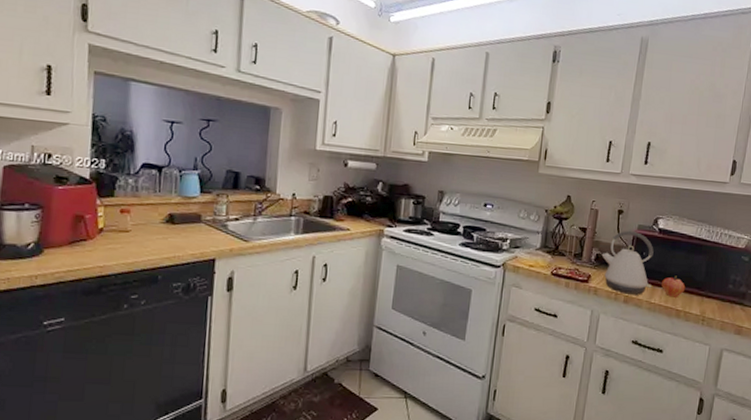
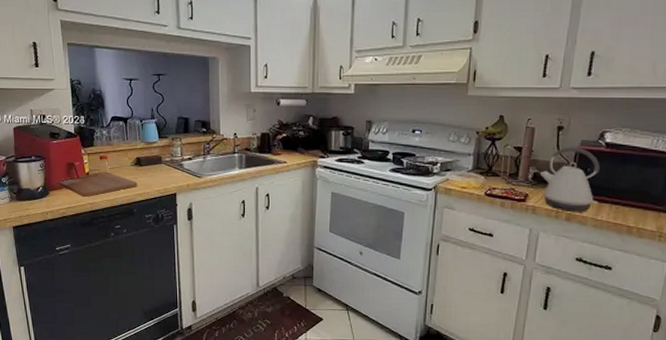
cutting board: none [56,229,168,258] -> present [56,172,138,197]
fruit: present [661,275,686,298] -> none [610,191,639,214]

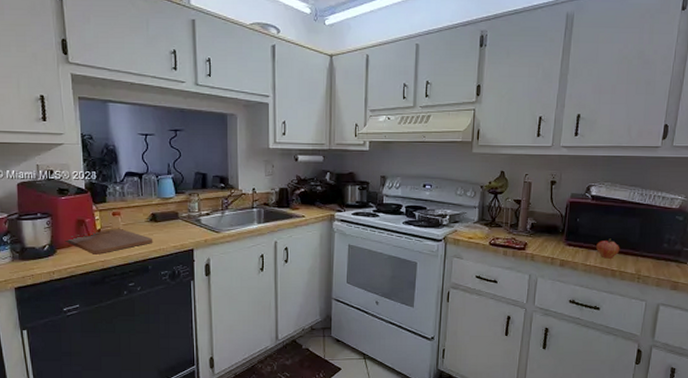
kettle: present [539,146,600,212] -> none [536,199,587,258]
fruit: none [610,191,639,214] -> present [596,238,620,259]

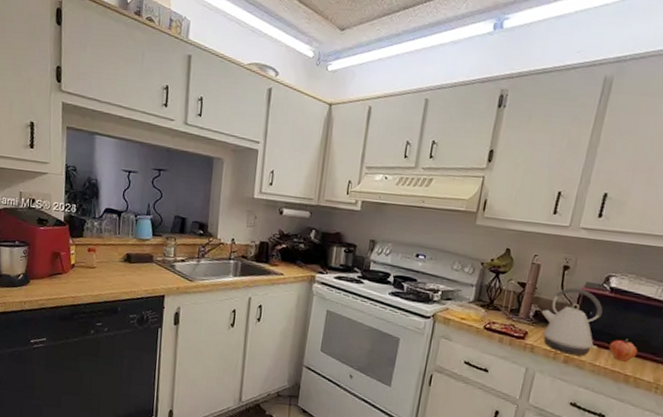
cutting board: present [65,229,153,255] -> none [39,265,126,290]
kettle: none [536,199,587,258] -> present [541,287,603,356]

